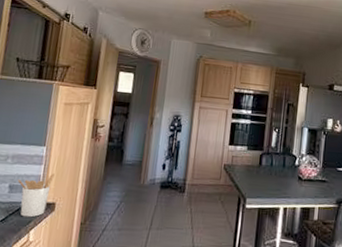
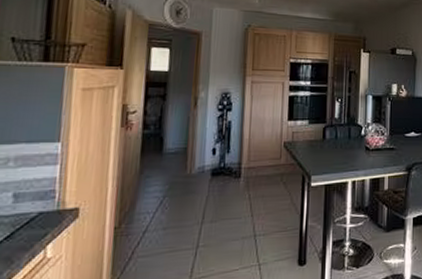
utensil holder: present [17,173,55,218] -> none [24,173,75,230]

